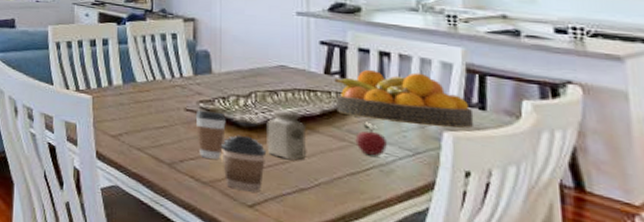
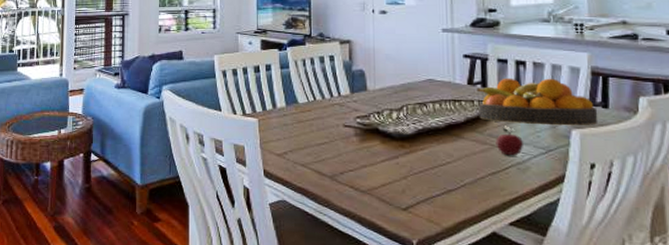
coffee cup: present [195,110,226,159] -> none [353,125,381,169]
coffee cup: present [221,134,267,193] -> none [377,145,418,197]
salt shaker: present [266,109,307,160] -> none [417,120,453,164]

